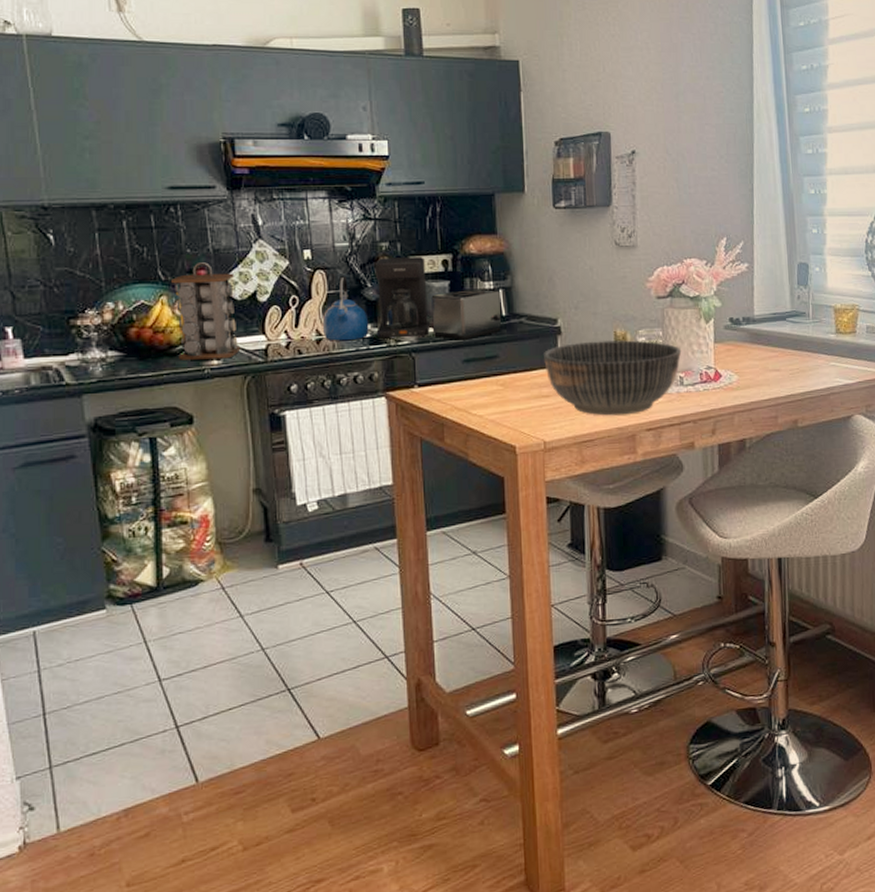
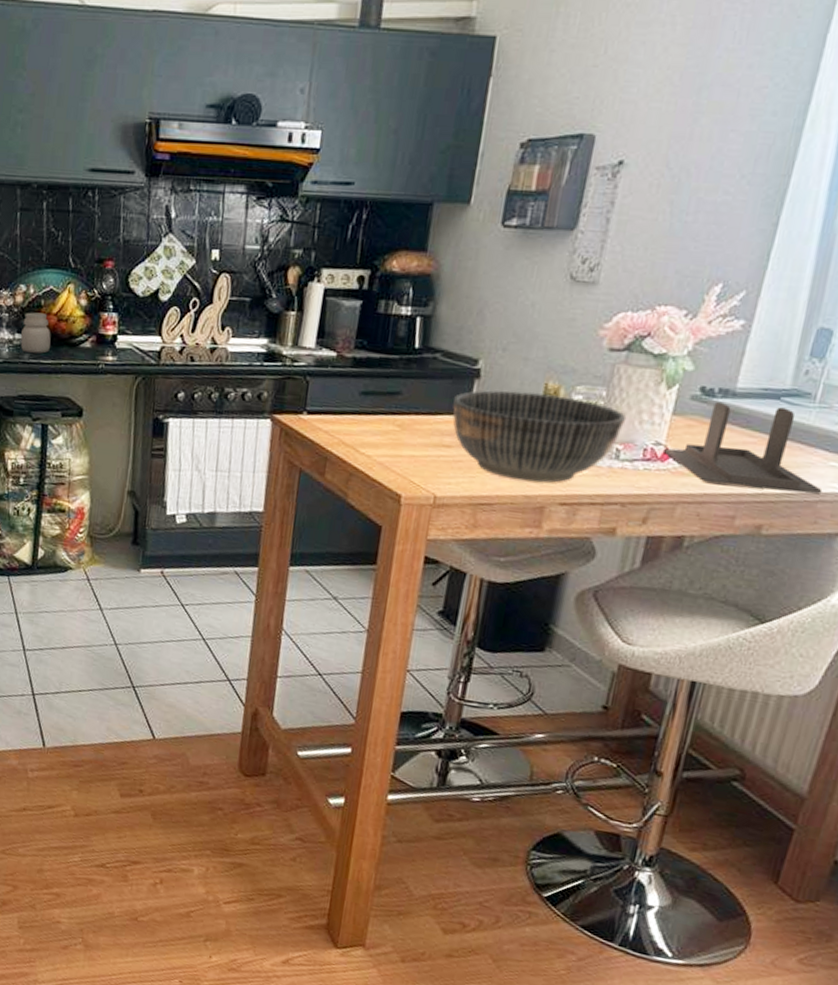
jar: none [115,327,148,369] -> present [20,312,51,354]
spice rack: present [170,261,241,361] -> none [77,251,140,356]
kettle: present [322,276,369,341] -> none [218,282,268,354]
coffee maker: present [374,256,430,339] -> none [272,266,339,360]
toaster: present [431,288,502,340] -> none [333,312,418,370]
napkin holder: none [715,326,831,394] -> present [664,402,823,494]

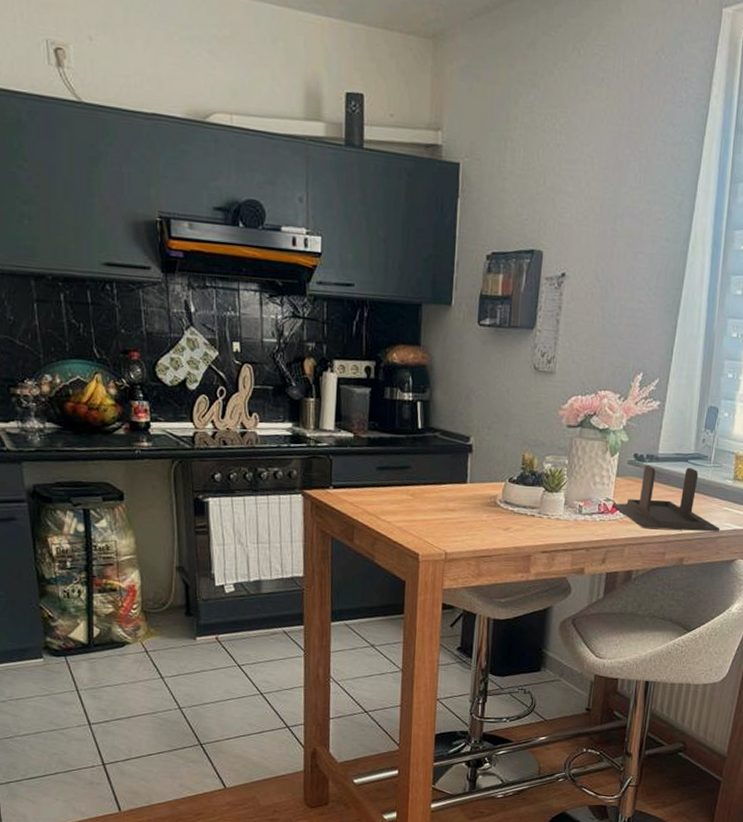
jar: present [20,312,51,354] -> none [52,401,83,442]
bowl: present [452,390,627,483] -> none [452,462,585,535]

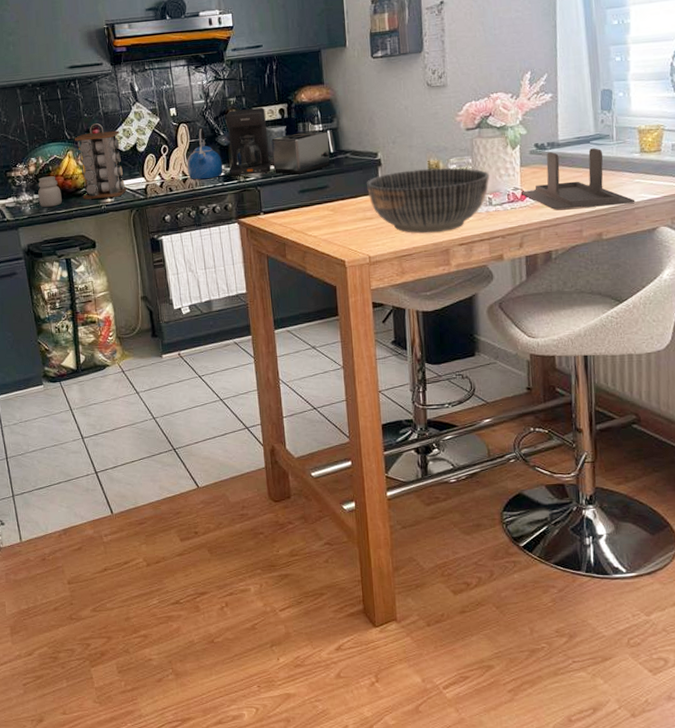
jar: none [52,401,83,442] -> present [38,176,62,208]
spice rack: none [105,343,170,442] -> present [74,122,127,200]
kettle: none [247,372,291,437] -> present [186,127,223,180]
coffee maker: none [297,358,349,441] -> present [225,107,271,176]
toaster: none [350,398,419,448] -> present [271,131,331,175]
bowl: none [452,462,585,535] -> present [366,167,490,233]

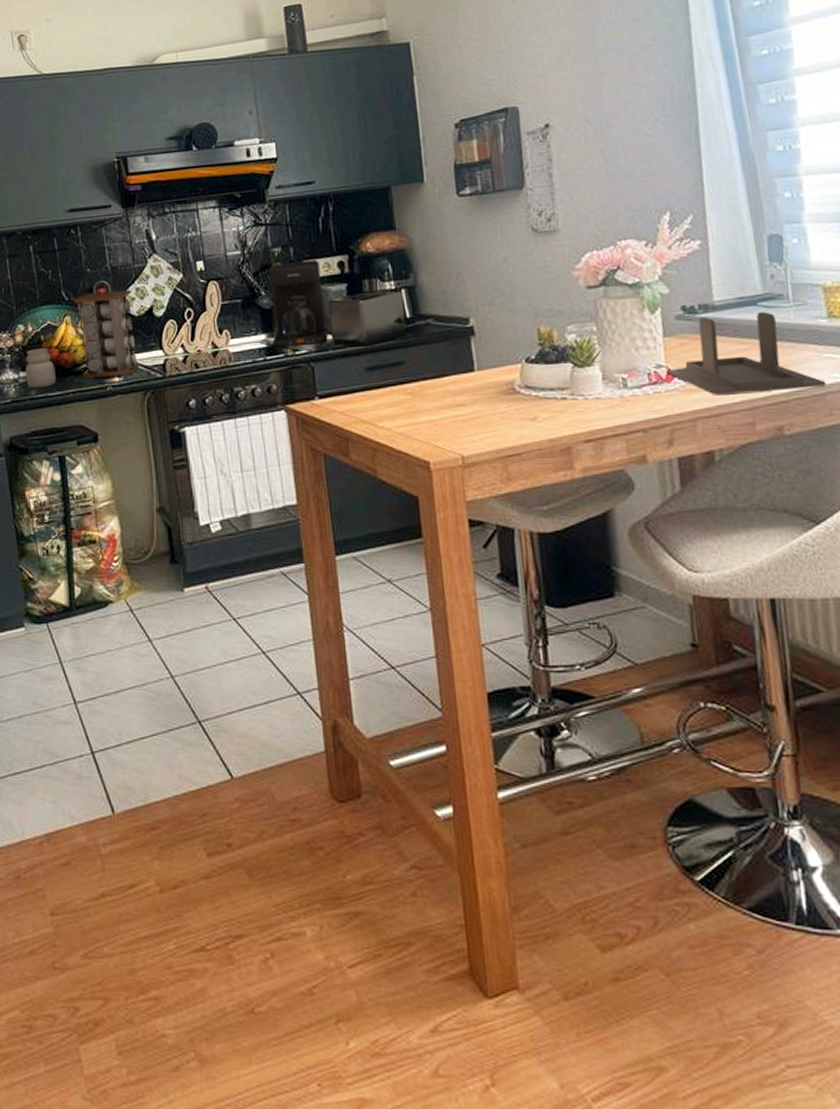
kettle: present [186,127,223,180] -> none [217,285,265,353]
bowl: present [366,167,490,233] -> none [454,338,623,425]

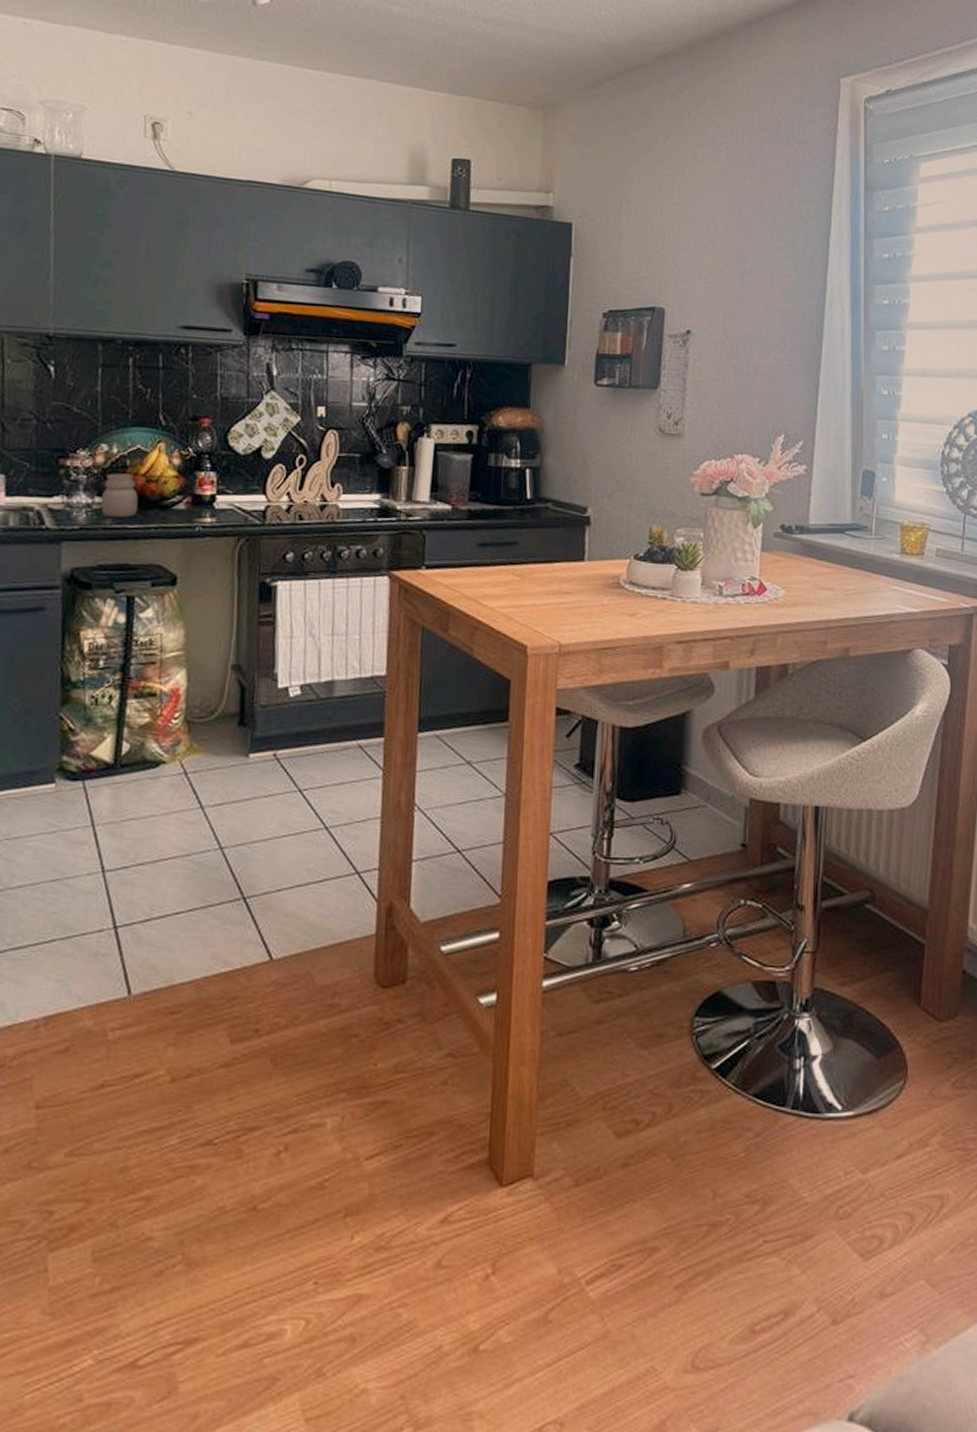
spice rack: present [73,279,140,379] -> none [169,408,240,518]
coffee maker: present [267,259,328,349] -> none [386,422,448,514]
toaster: present [328,290,407,347] -> none [448,465,528,522]
napkin holder: present [667,311,827,396] -> none [759,538,891,616]

